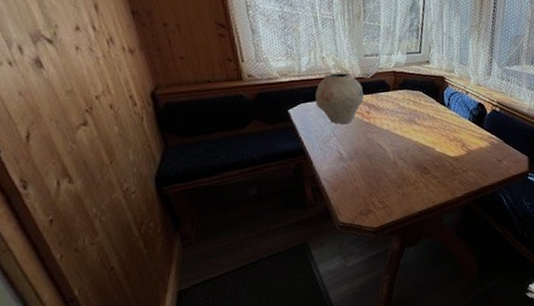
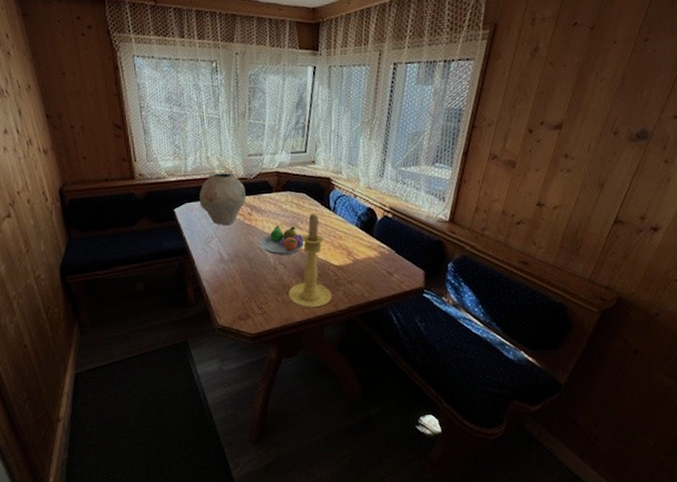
fruit bowl: none [378,122,422,150] -> present [259,225,304,255]
candle holder: none [408,110,450,198] -> present [288,214,333,308]

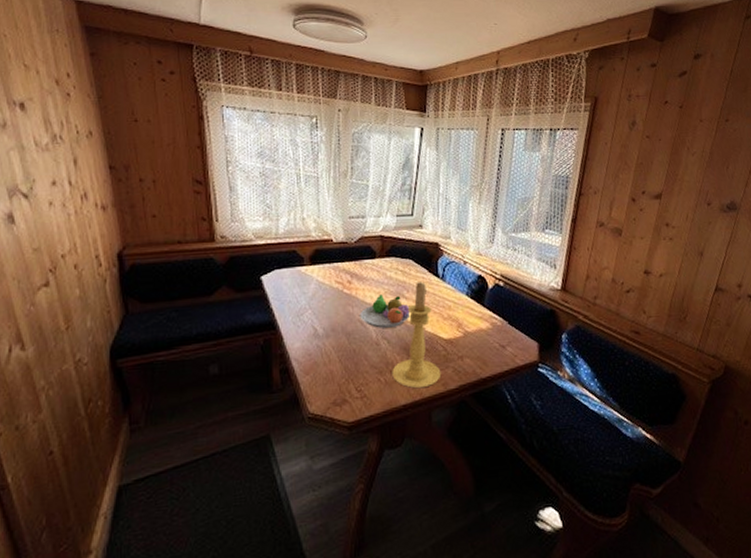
vase: present [199,172,246,226] -> none [292,236,346,296]

